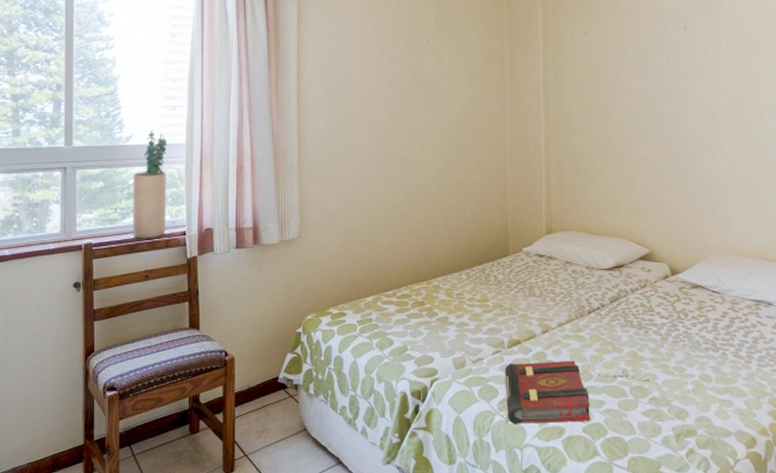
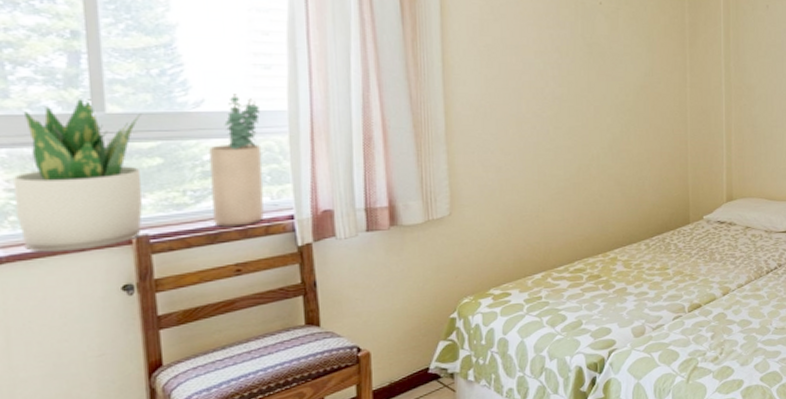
planter: none [18,136,93,254] -> present [14,99,143,253]
book: present [505,360,590,424] -> none [685,317,767,383]

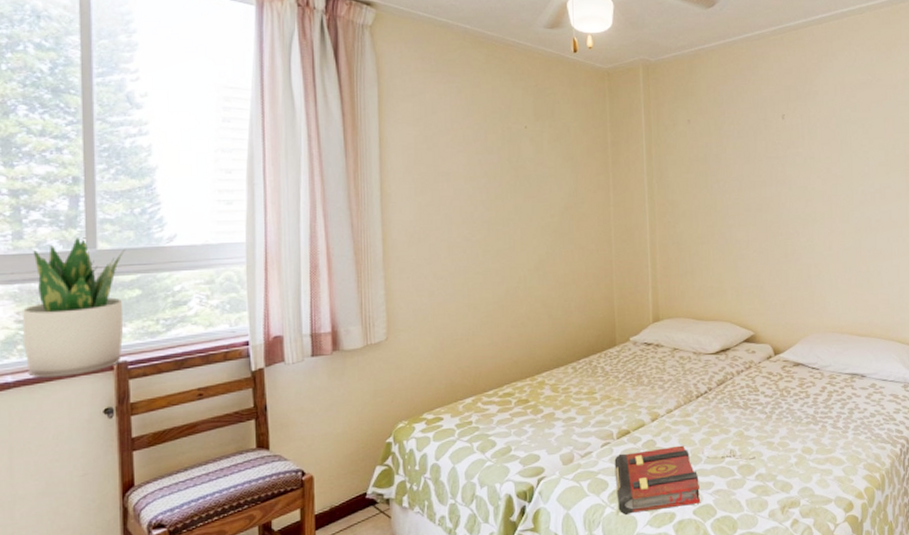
vase: present [209,94,264,227] -> none [179,228,224,353]
book: none [685,317,767,383] -> present [614,445,700,515]

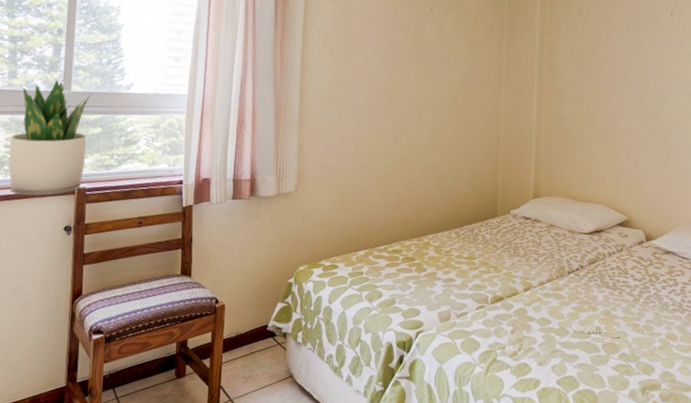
book: present [614,445,700,515] -> none [486,317,565,376]

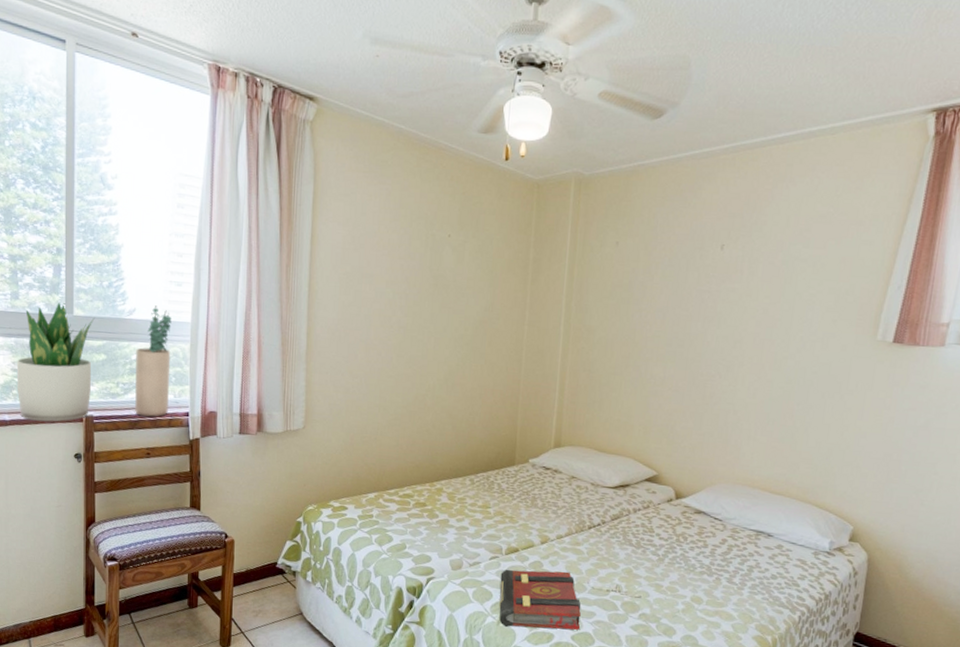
vase: none [128,80,169,187] -> present [135,305,172,417]
book: none [486,317,565,376] -> present [499,569,581,630]

